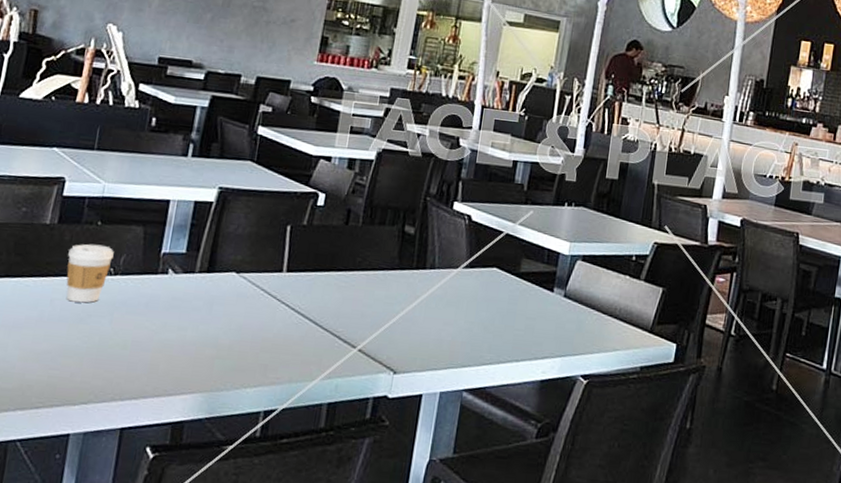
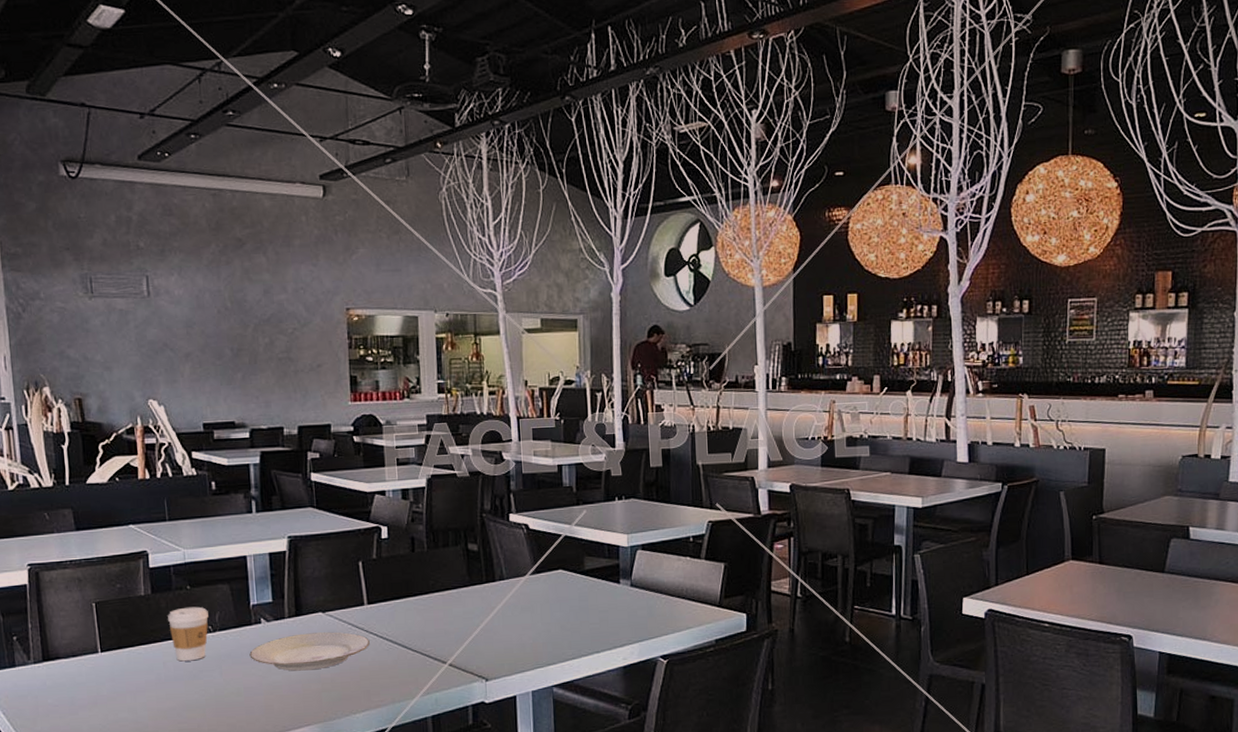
plate: none [147,292,280,333] -> present [249,632,370,671]

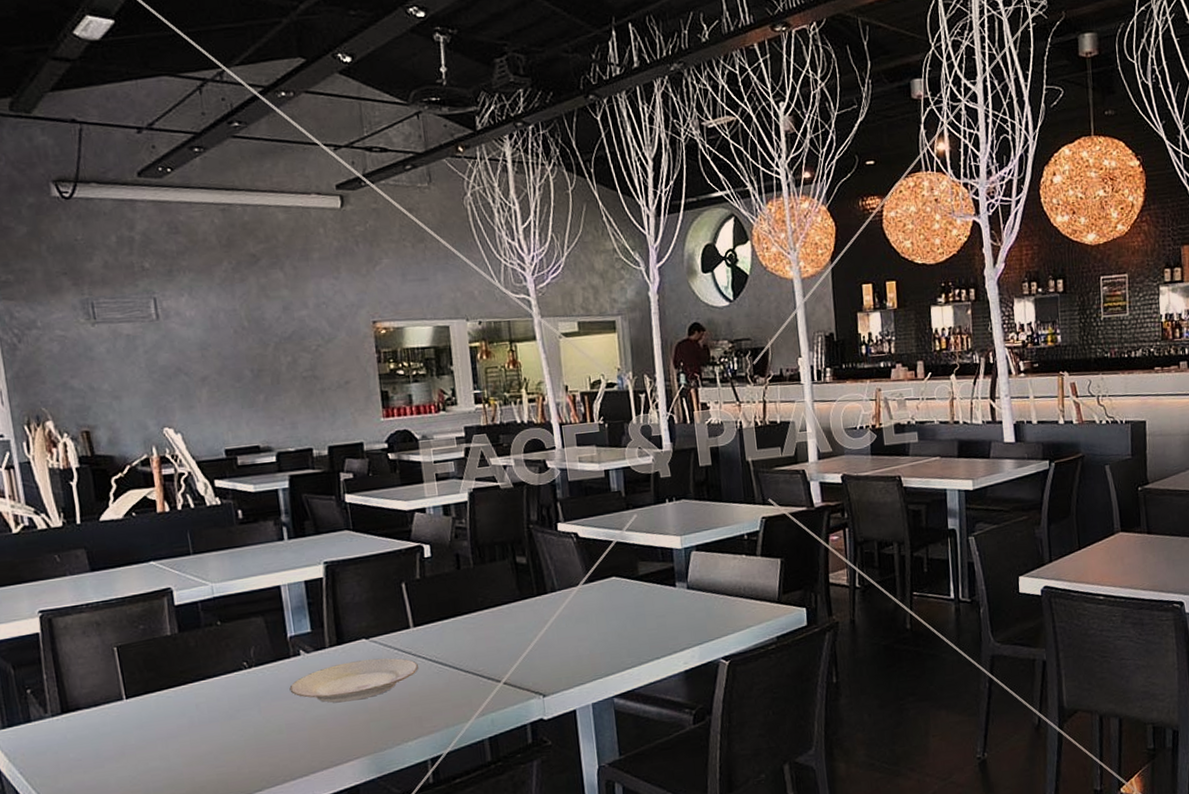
coffee cup: present [168,606,209,662] -> none [198,642,243,702]

